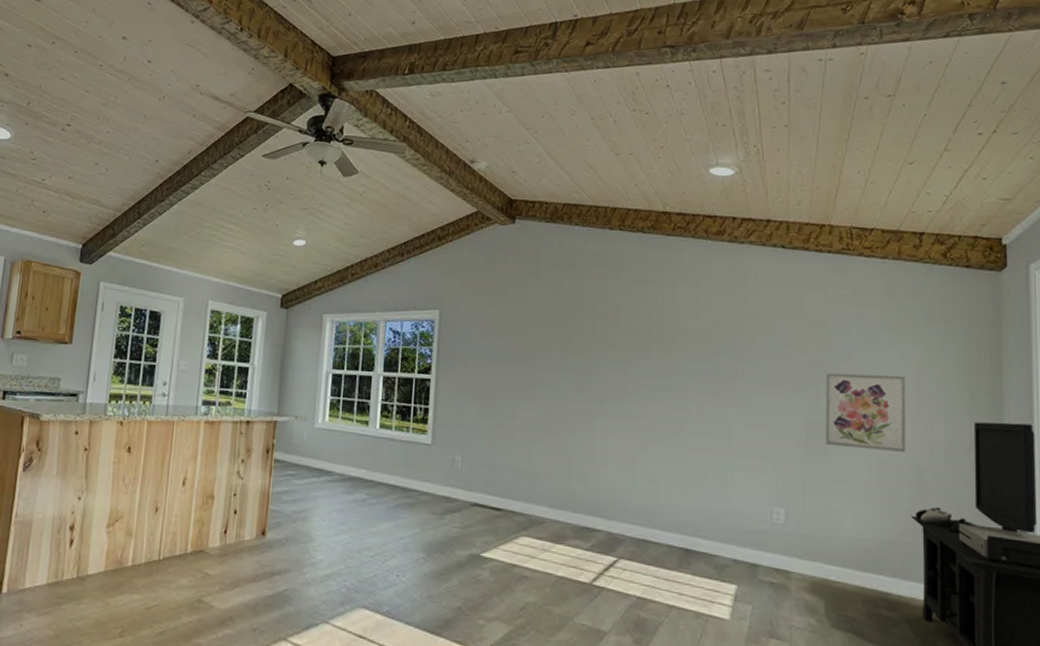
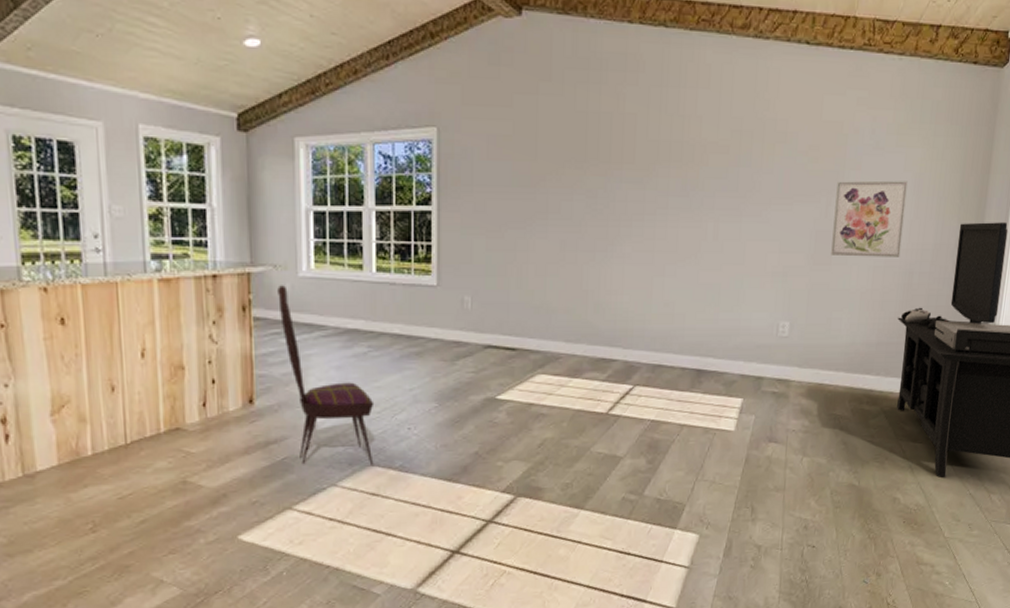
dining chair: none [296,434,369,607] -> present [277,285,375,465]

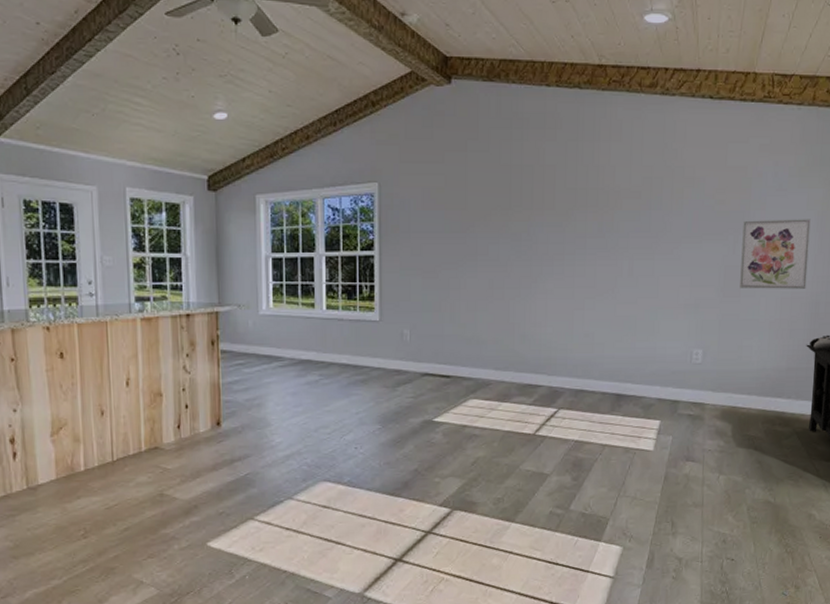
dining chair: present [277,285,375,465] -> none [241,322,325,481]

